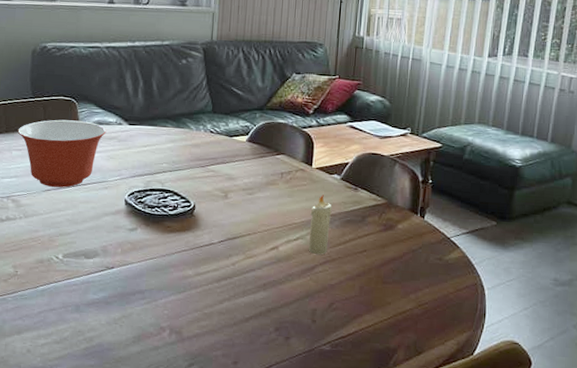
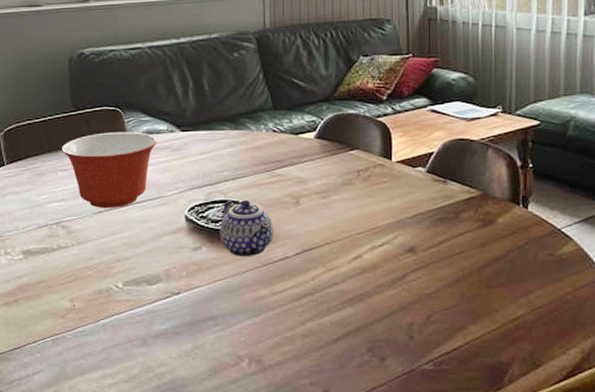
teapot: none [154,190,203,241] -> present [220,199,273,257]
candle: present [308,195,332,255] -> none [395,191,420,260]

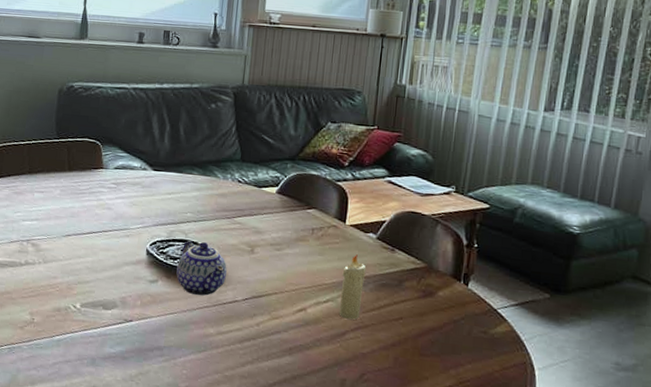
mixing bowl: present [61,132,158,208] -> none [40,162,131,234]
candle: none [395,191,420,260] -> present [339,254,366,320]

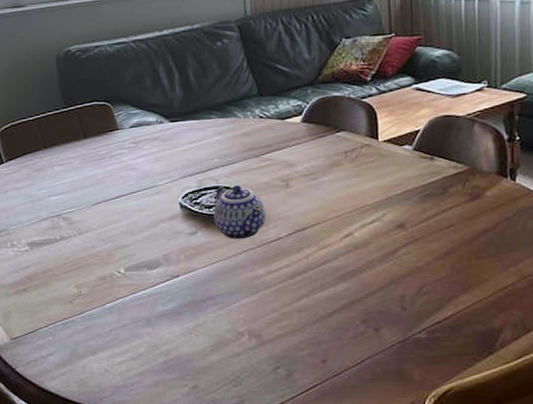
candle: present [339,254,366,320] -> none [383,169,409,236]

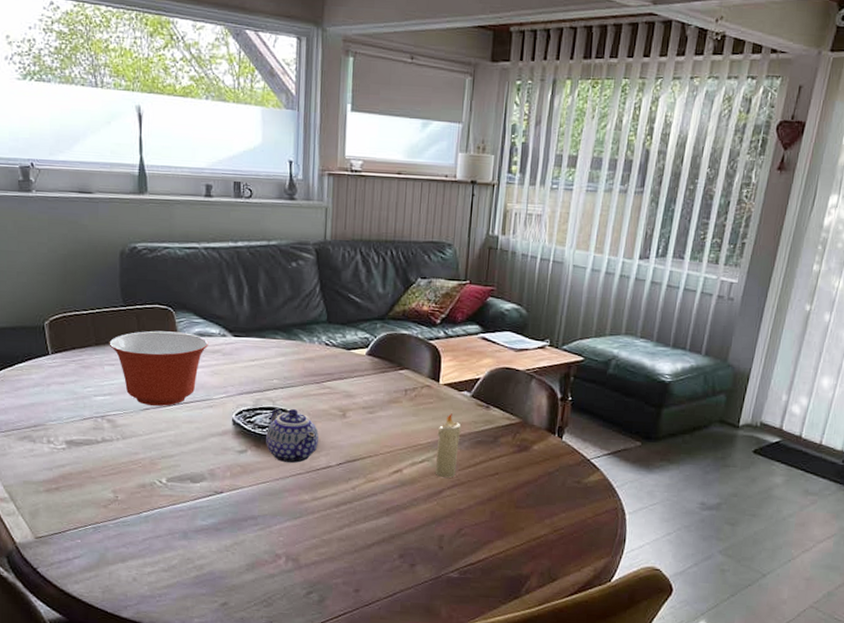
mixing bowl: none [56,124,148,199] -> present [109,330,209,406]
candle: none [383,169,409,236] -> present [435,413,461,478]

